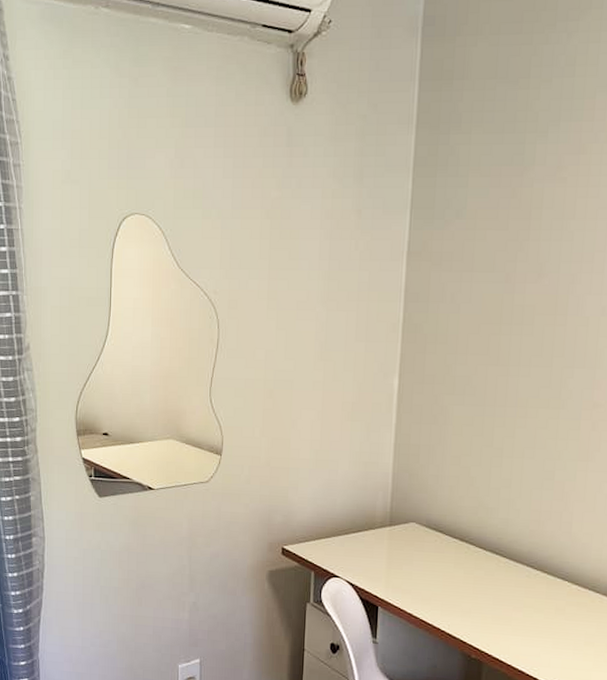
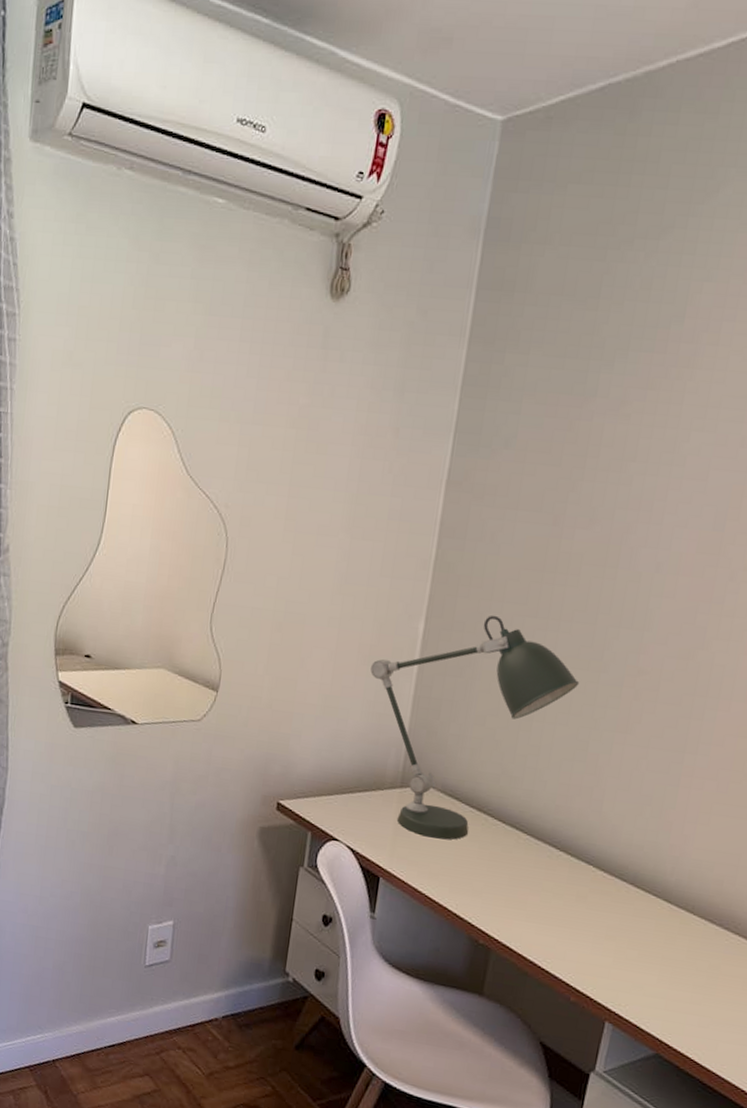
desk lamp: none [354,366,542,569] -> present [370,615,580,840]

